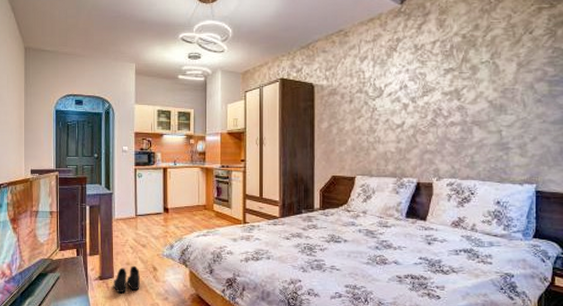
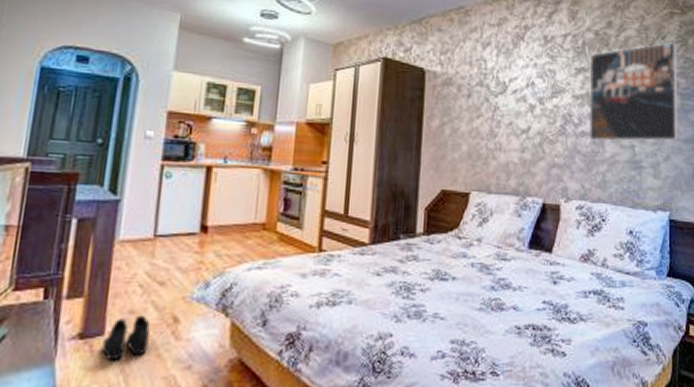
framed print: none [457,35,546,129] -> present [588,42,678,142]

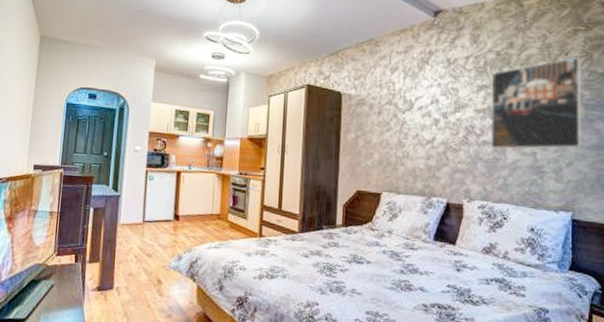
boots: present [101,314,151,361] -> none [112,276,143,308]

